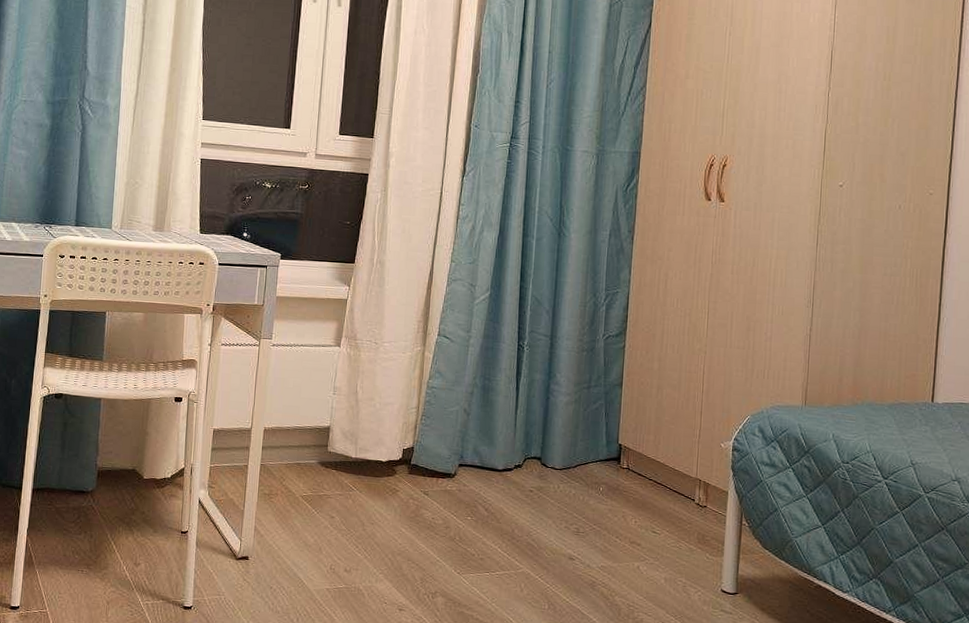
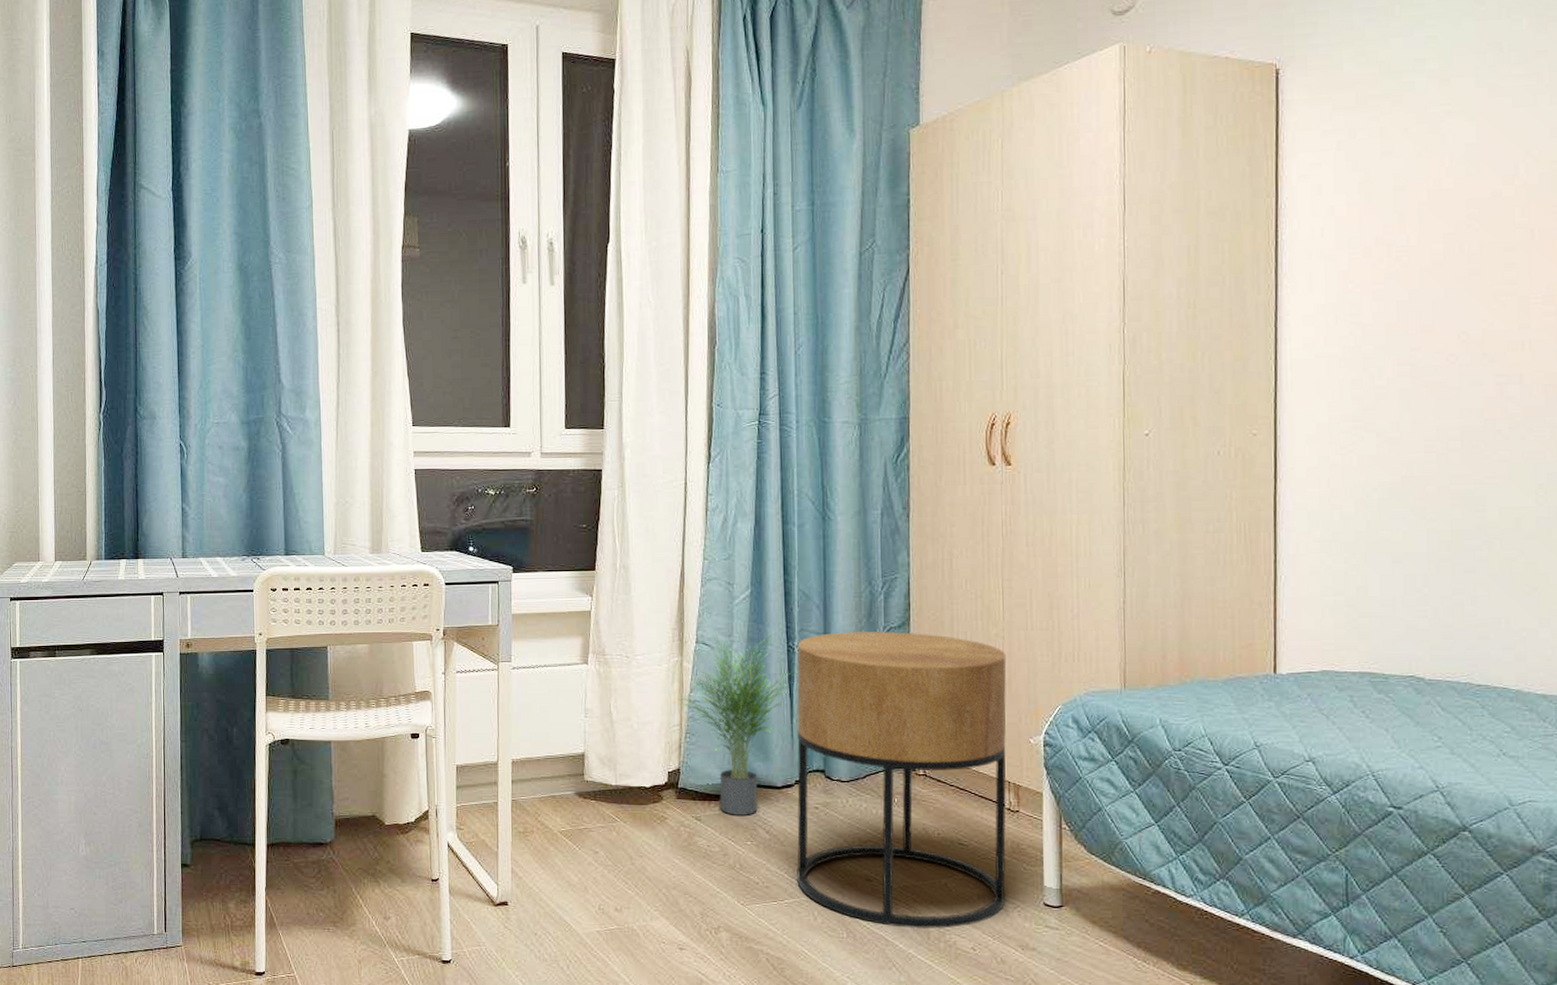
potted plant: none [415,329,518,494] -> present [675,631,790,815]
side table: none [508,336,707,607] -> present [797,632,1007,929]

